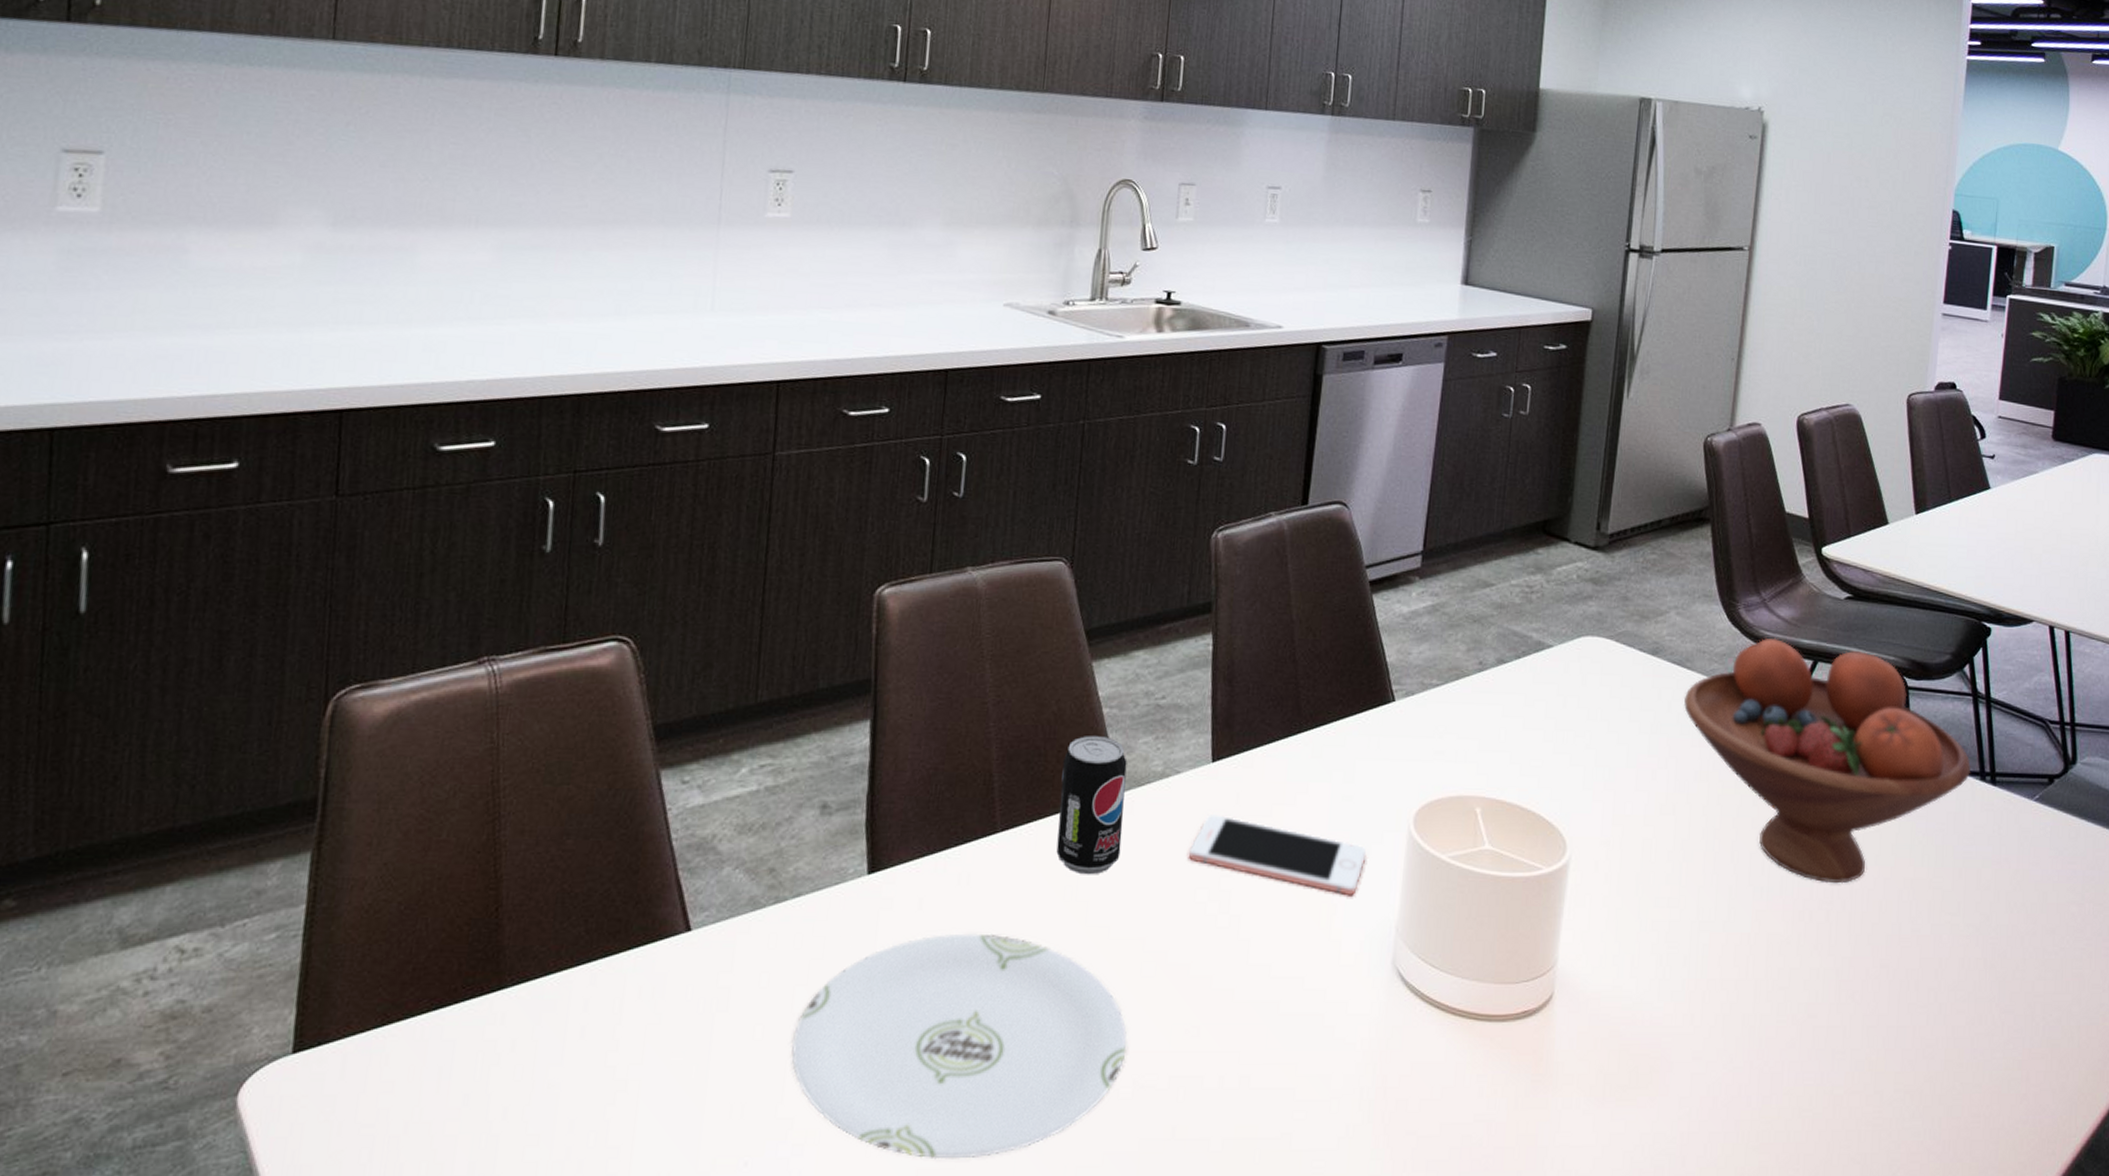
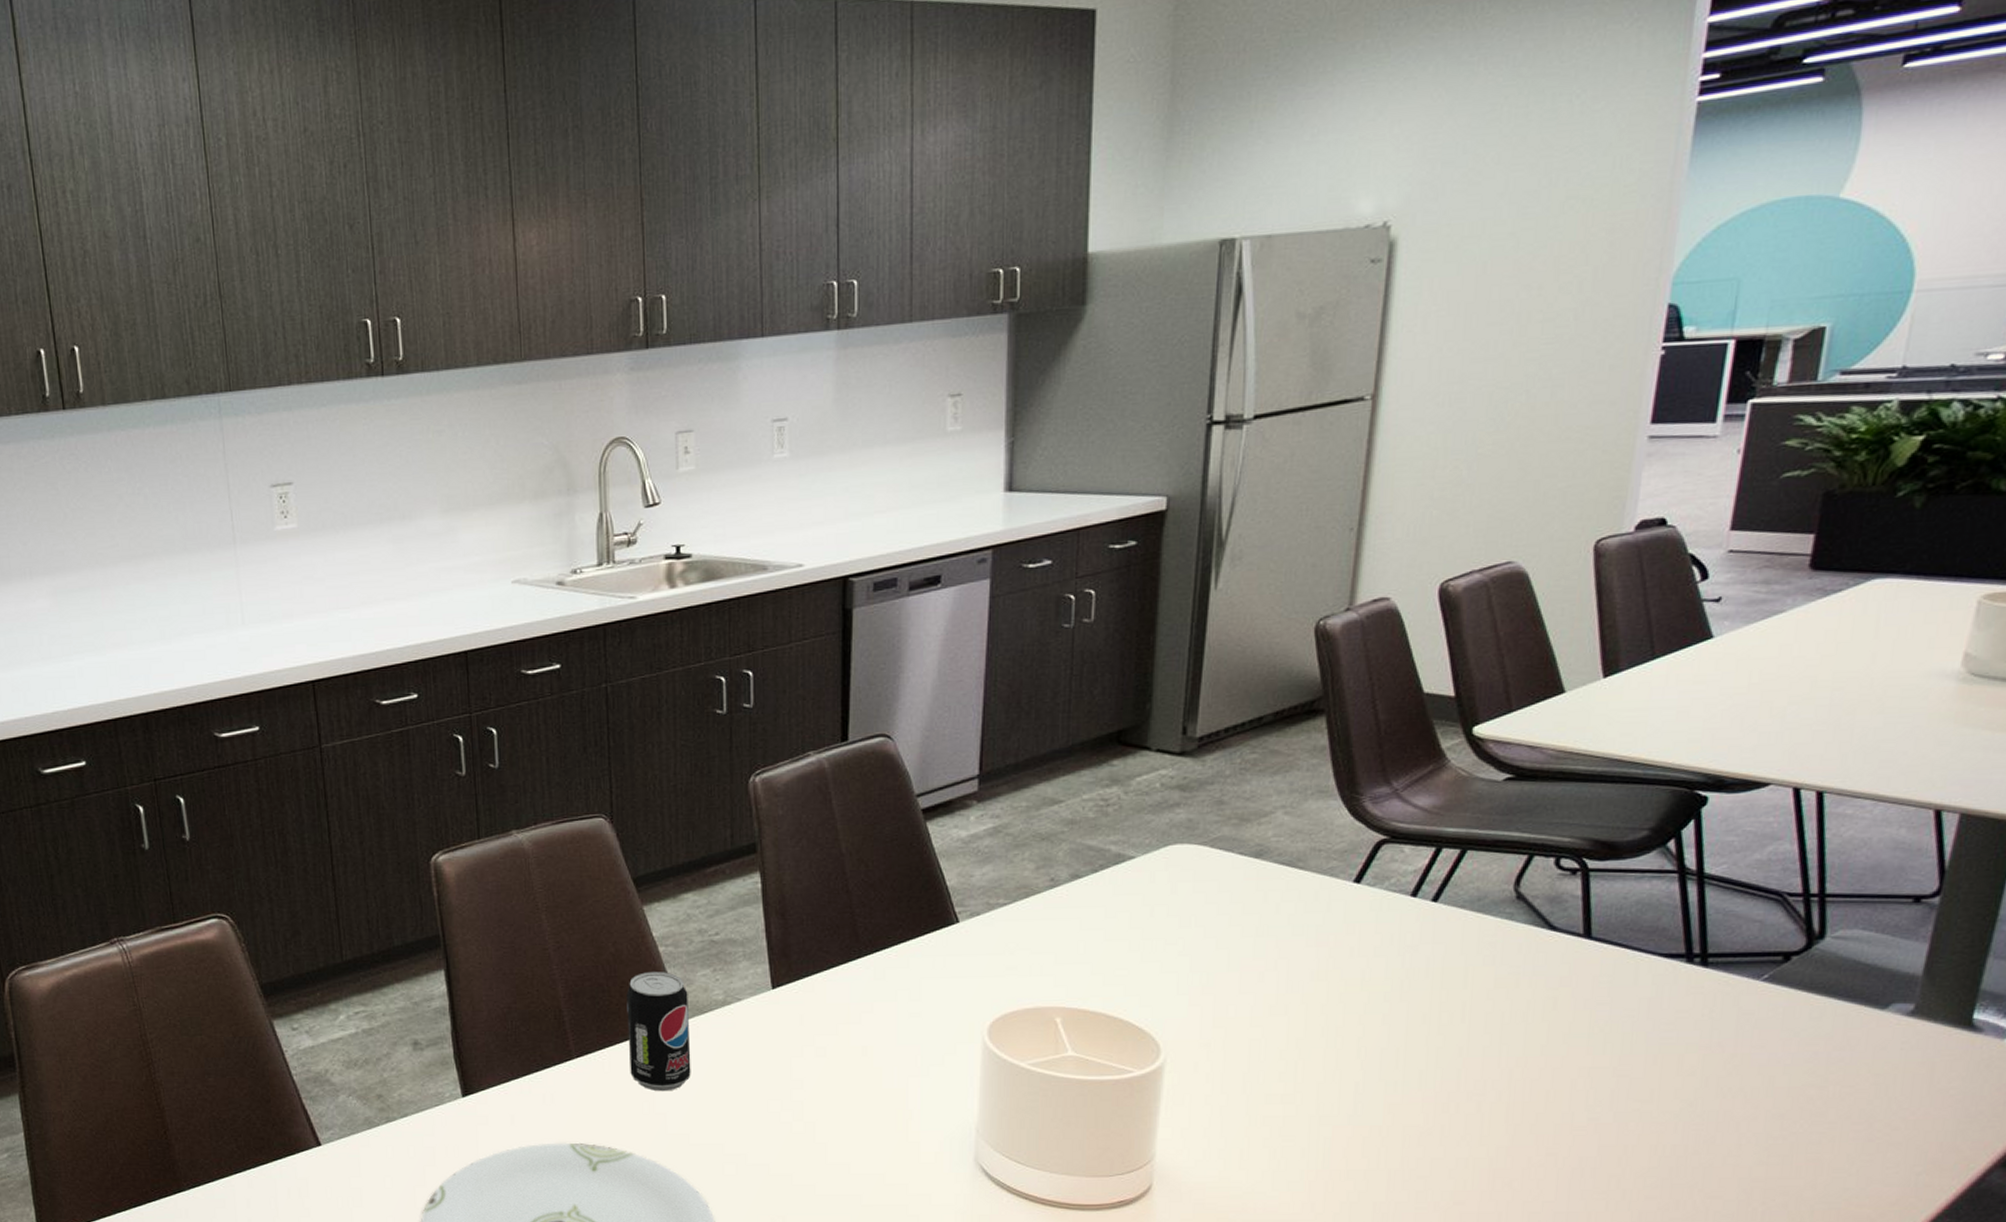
cell phone: present [1188,813,1366,896] -> none [757,1034,938,1103]
fruit bowl: present [1683,638,1972,884] -> none [1295,829,1675,1075]

